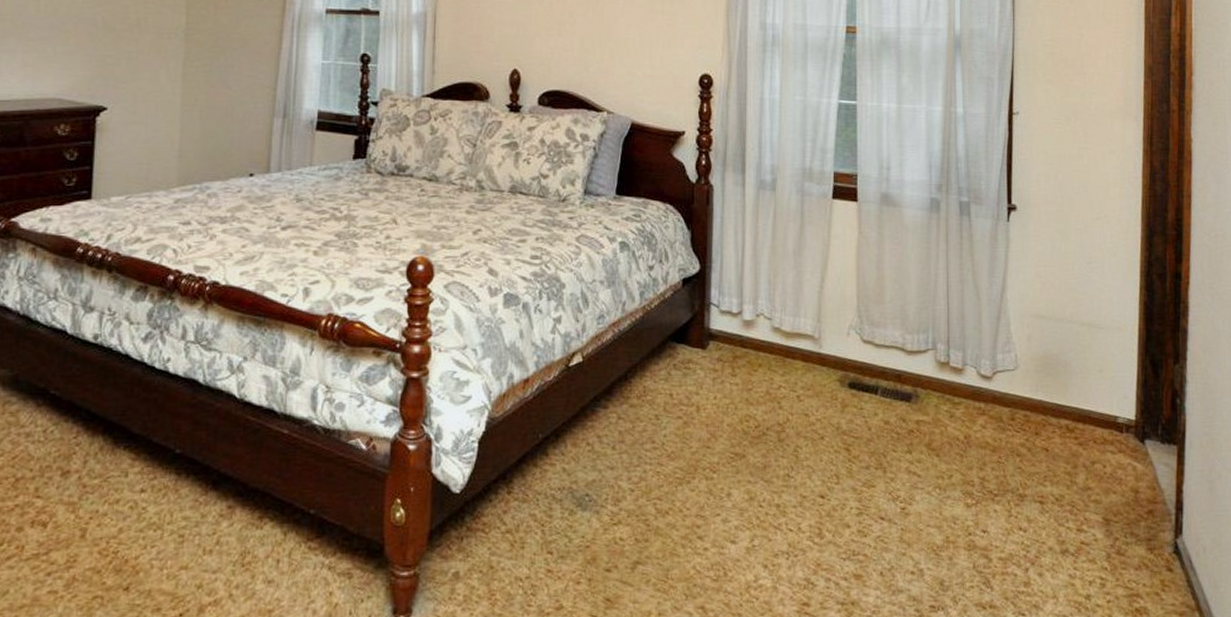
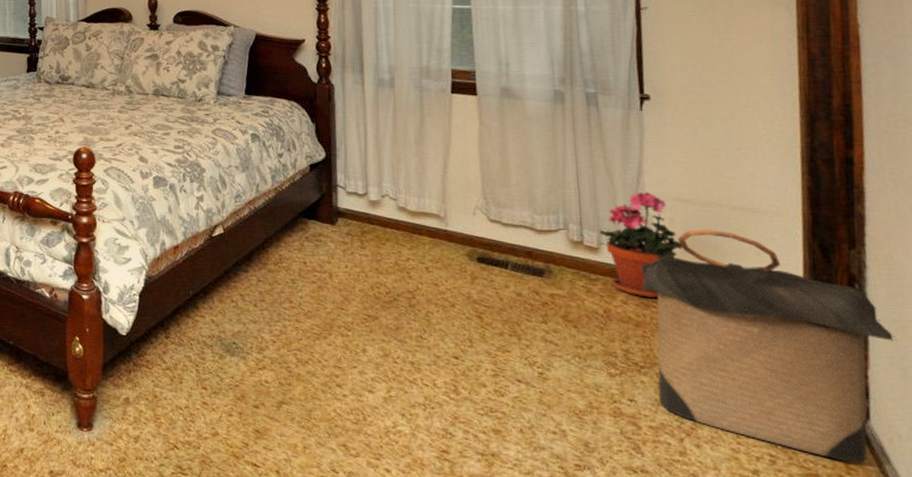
potted plant: none [965,307,1037,422] -> present [599,191,683,299]
laundry hamper: none [999,347,1207,579] -> present [641,229,897,463]

